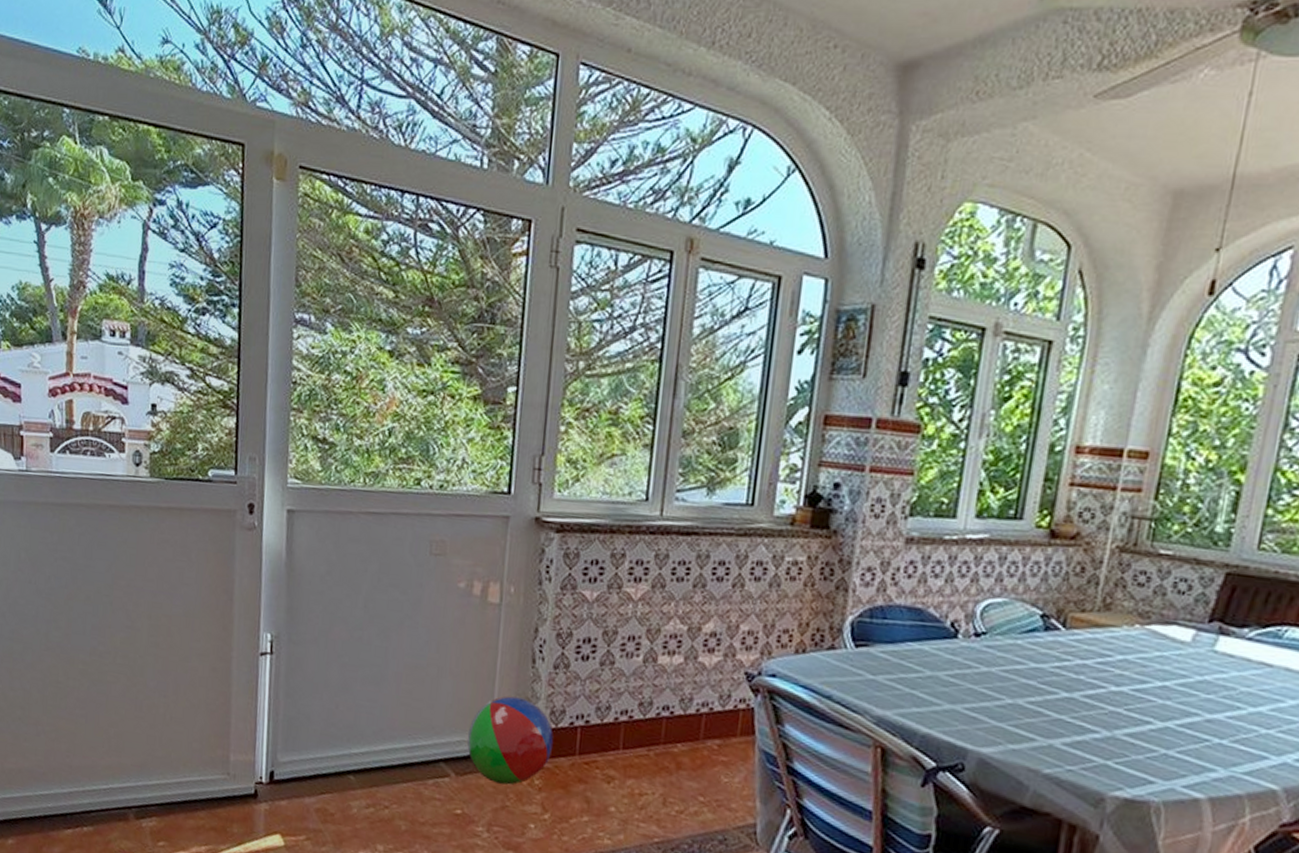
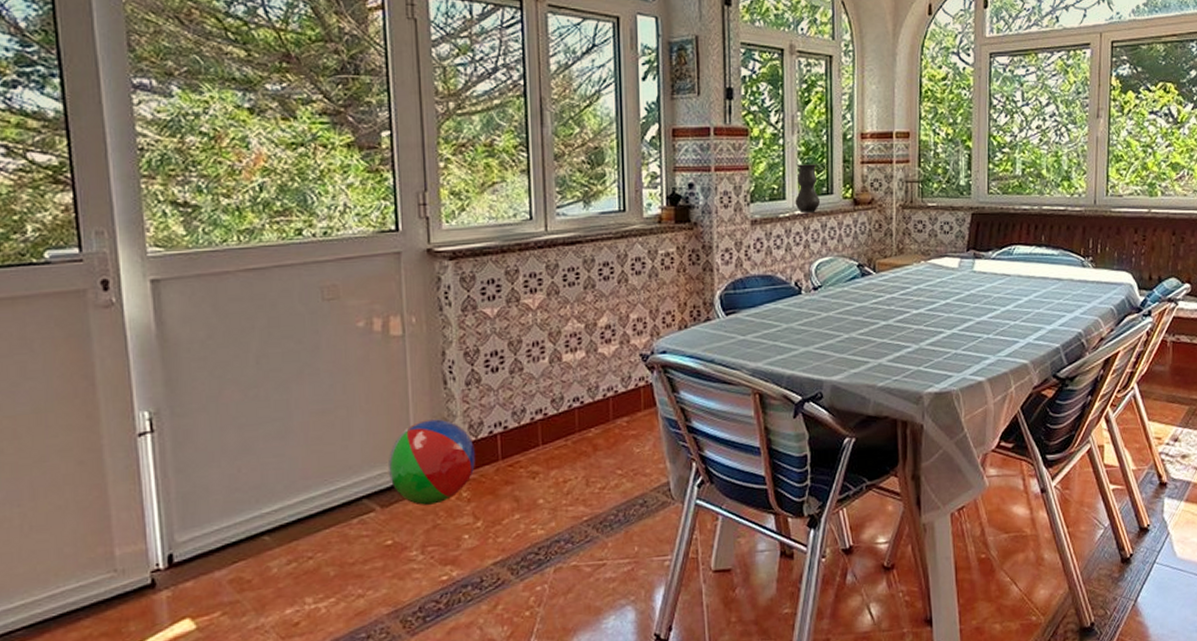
vase: none [967,476,1007,541] -> present [795,164,821,214]

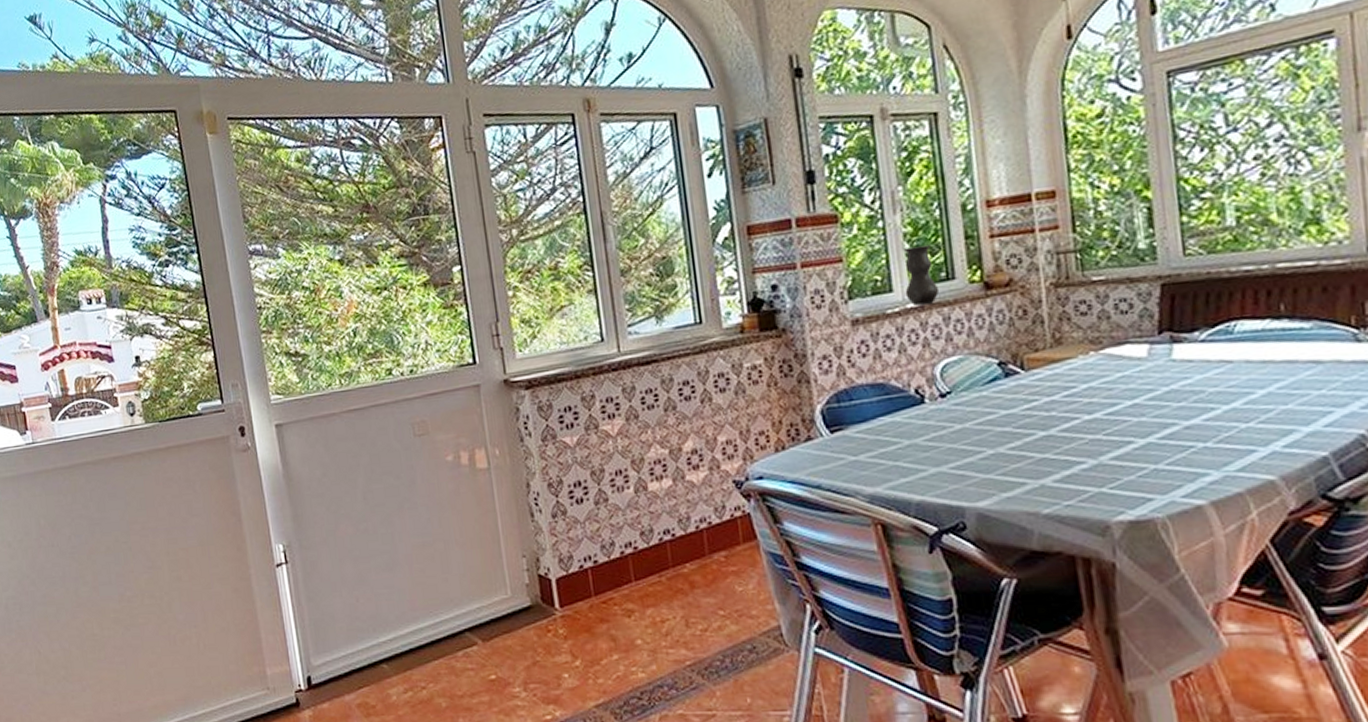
beach ball: present [387,419,476,505] -> none [485,552,569,641]

